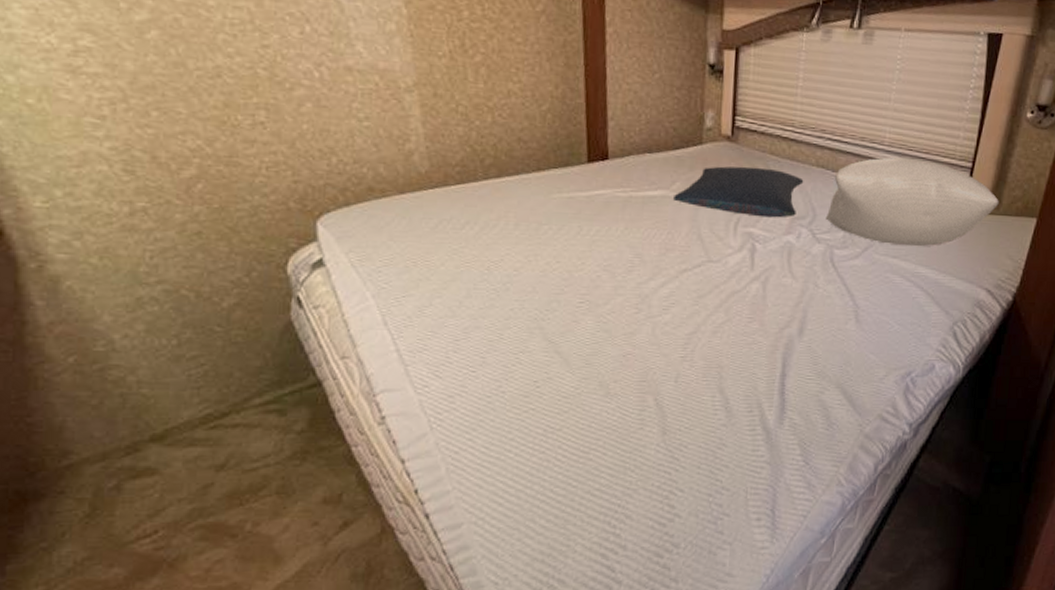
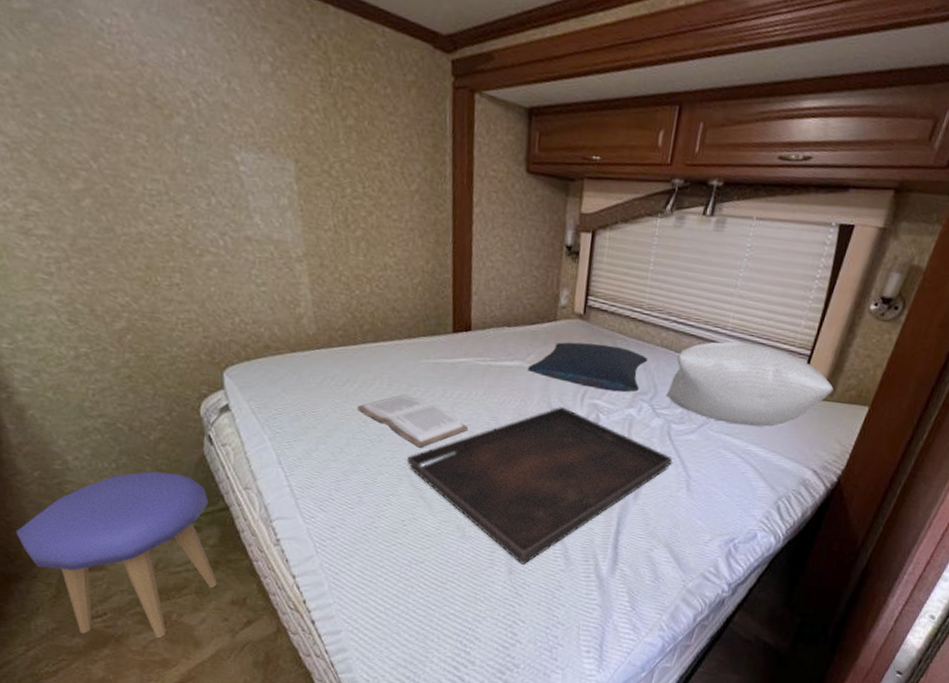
stool: none [39,346,306,561] -> present [16,471,218,639]
book: none [478,234,608,295] -> present [357,394,468,448]
serving tray: none [539,237,837,422] -> present [407,406,672,564]

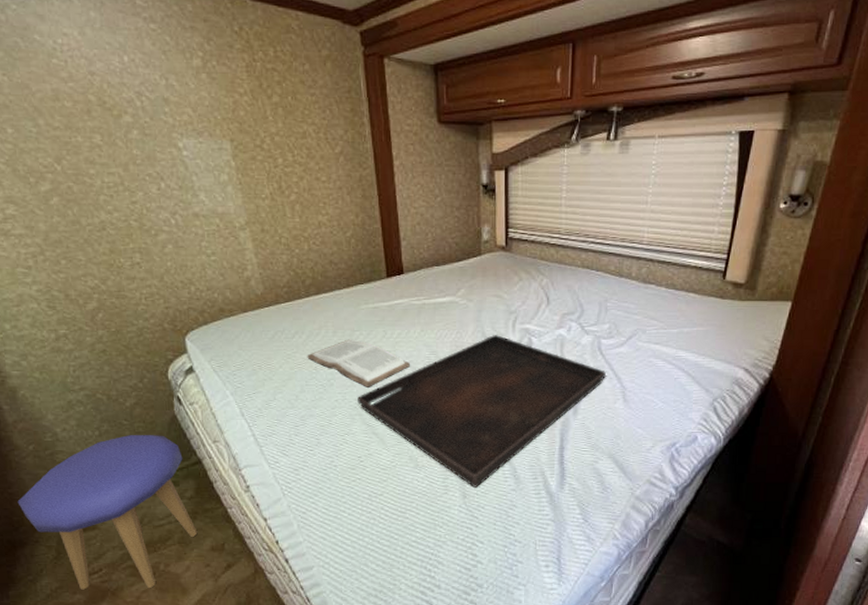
pillow: present [527,342,648,393] -> none [458,272,572,315]
pillow: present [666,342,834,427] -> none [592,254,754,333]

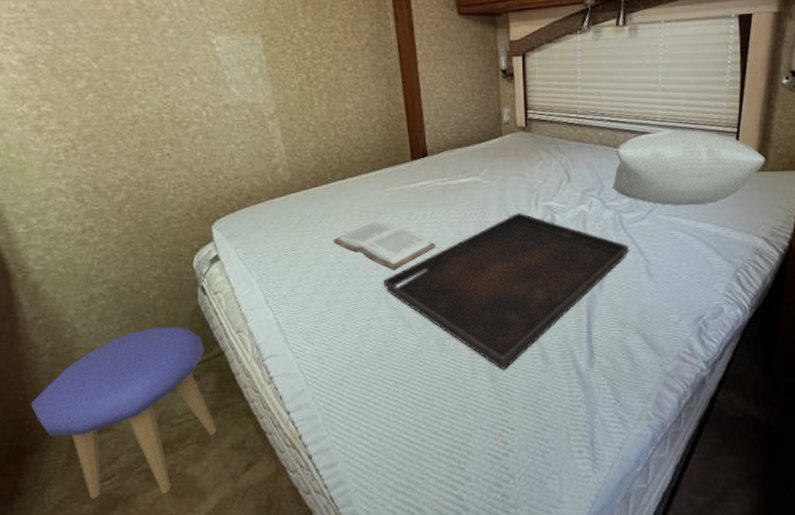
pillow: none [592,254,754,333] -> present [612,129,766,206]

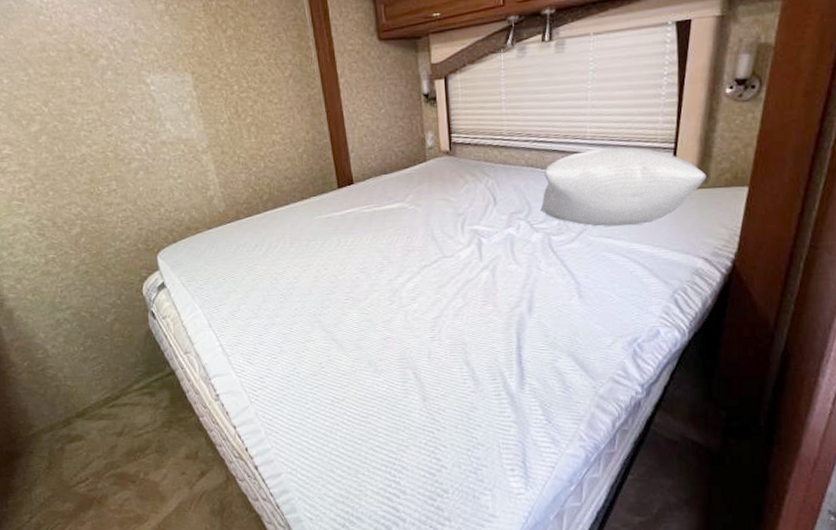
stool: present [30,327,218,499] -> none [14,348,173,498]
book: present [333,222,435,270] -> none [267,249,364,295]
serving tray: present [383,212,629,370] -> none [316,236,559,390]

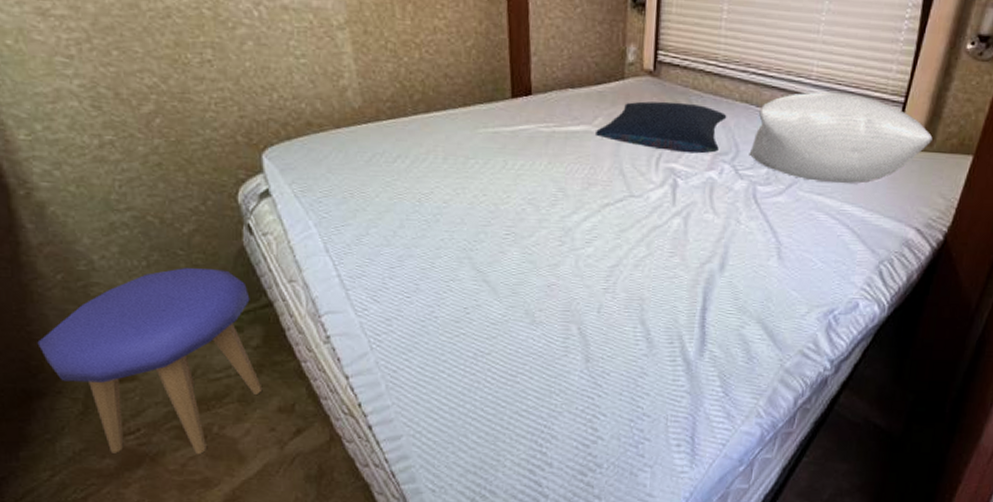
stool: none [14,348,173,498] -> present [37,268,263,455]
pillow: none [407,174,517,216] -> present [594,101,727,154]

